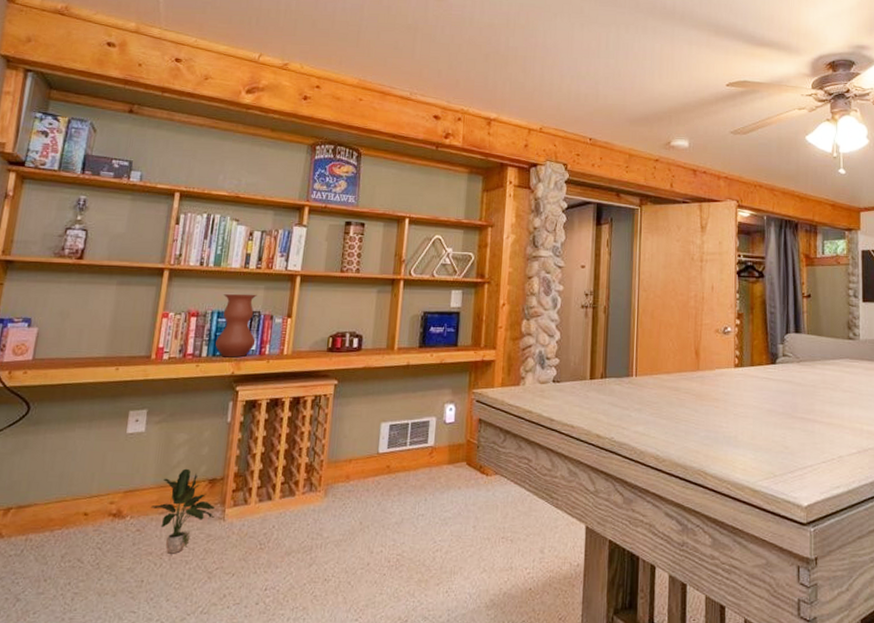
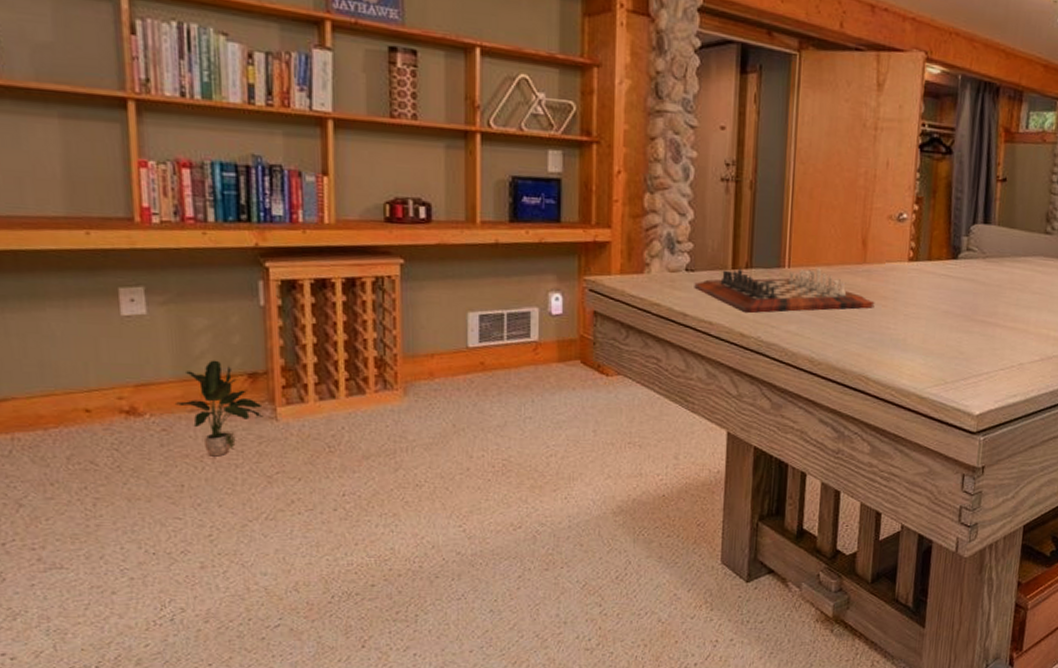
vase: present [215,294,257,358] -> none [224,139,282,225]
gameboard: none [559,374,709,417] -> present [694,266,875,314]

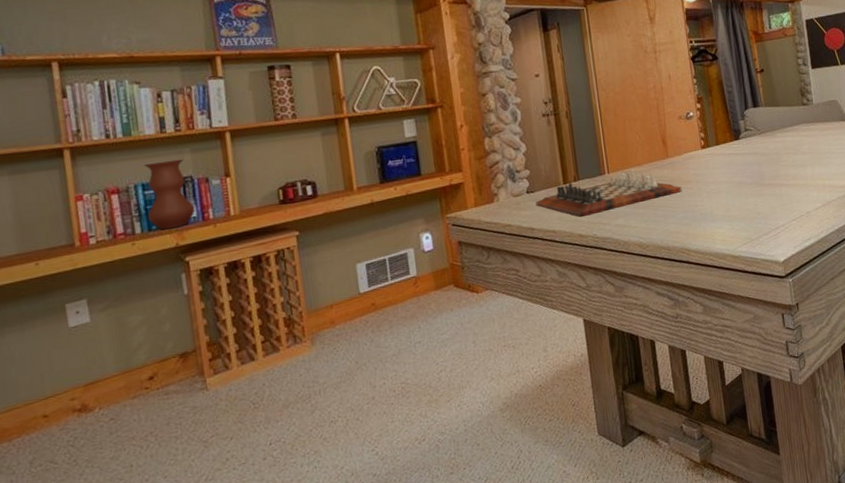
potted plant: present [174,360,264,457] -> none [119,348,196,434]
vase: none [224,139,282,225] -> present [144,158,195,230]

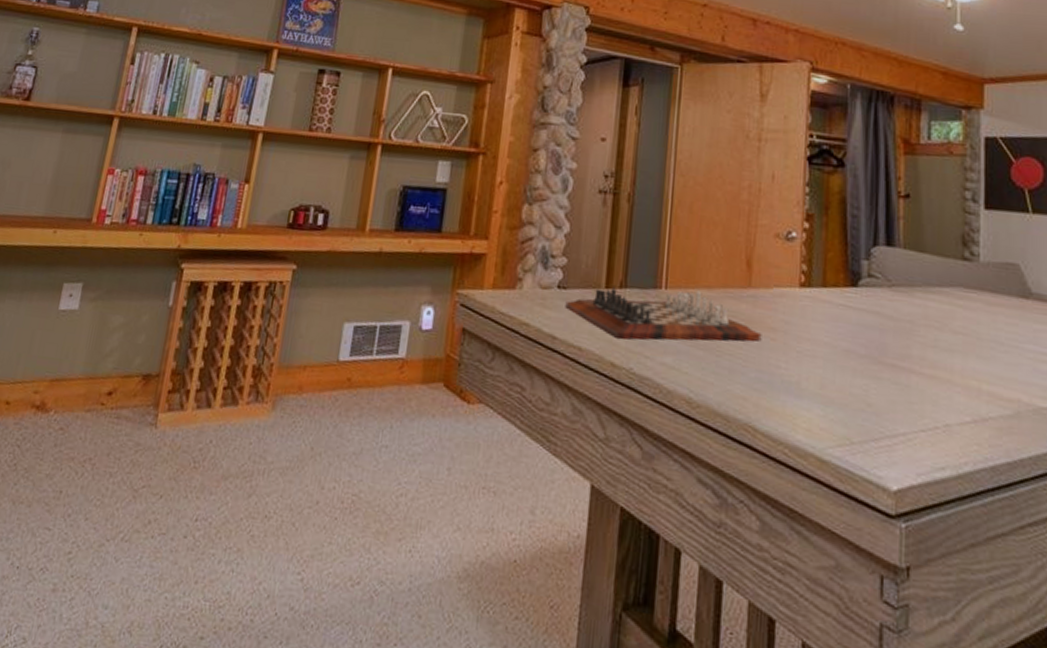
vase: present [144,158,195,230] -> none [162,150,213,228]

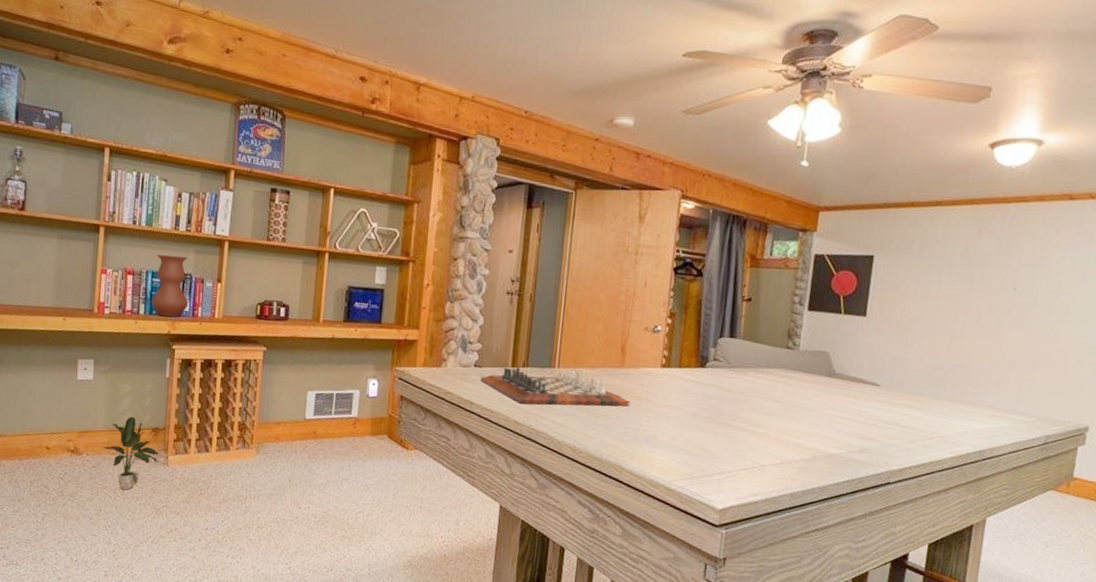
potted plant: none [76,358,147,463] -> present [102,416,159,491]
vase: none [162,150,213,228] -> present [151,255,189,318]

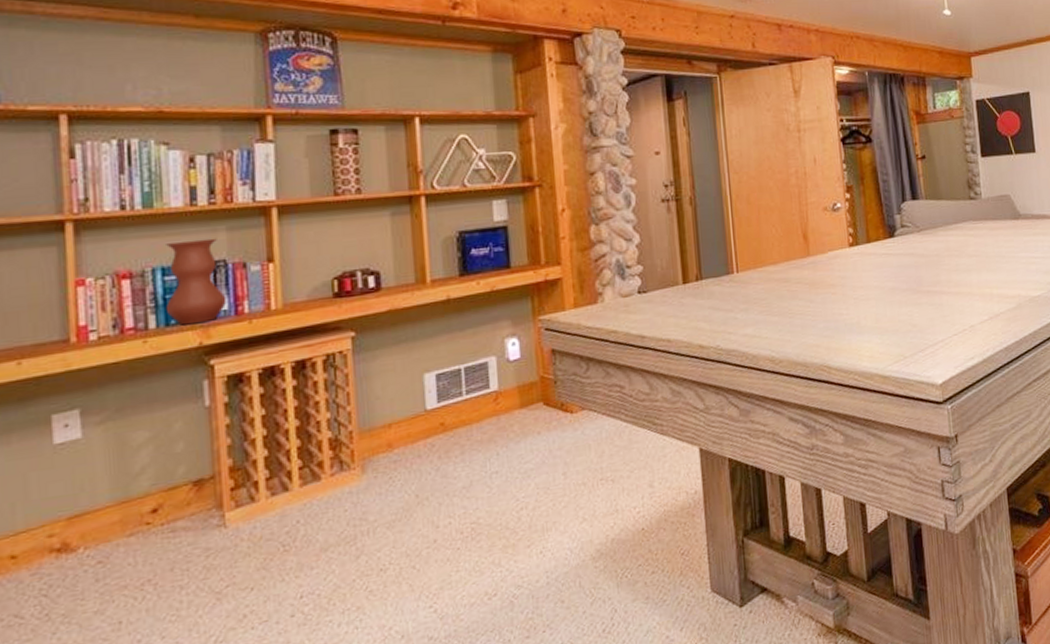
potted plant: present [102,416,159,491] -> none [111,473,211,583]
gameboard: present [480,365,631,407] -> none [648,266,825,325]

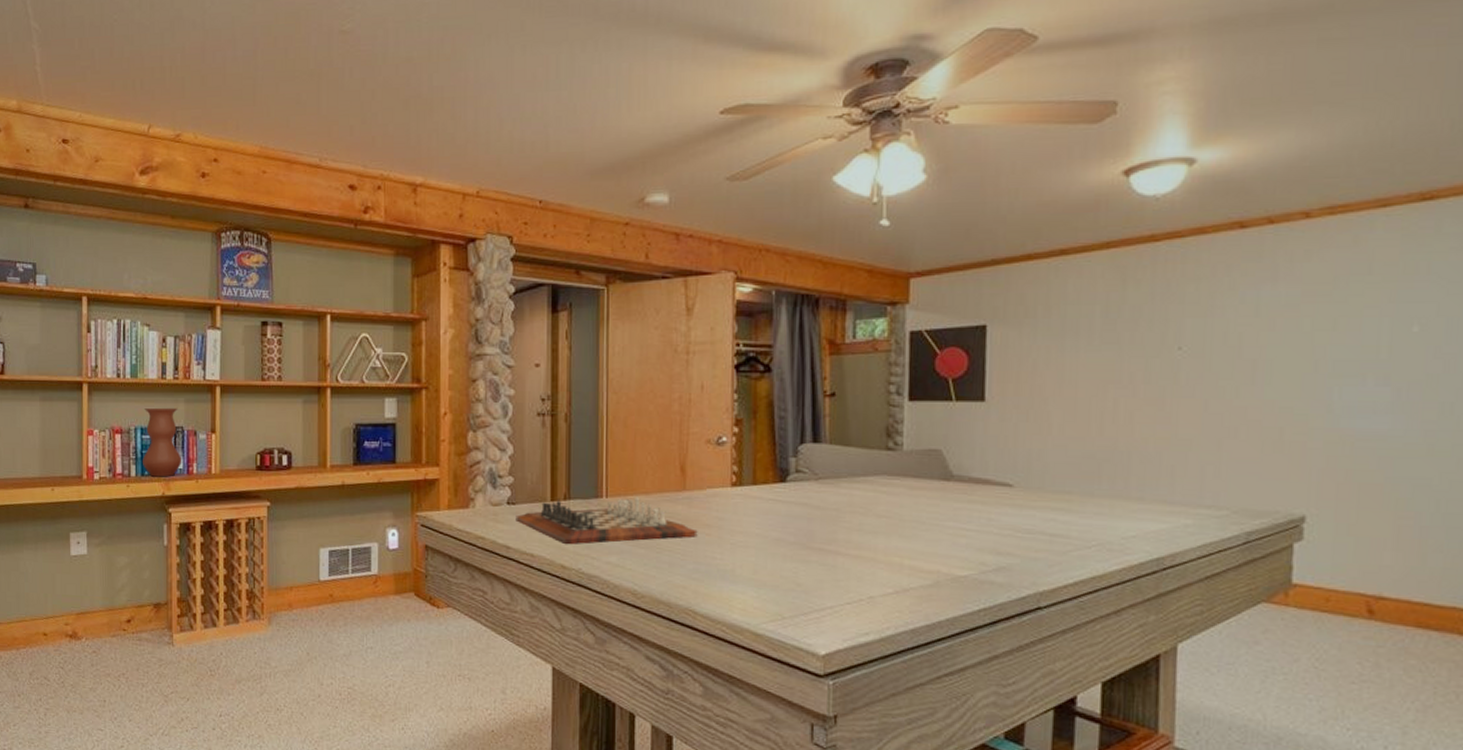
gameboard: none [648,266,825,325] -> present [515,495,698,545]

